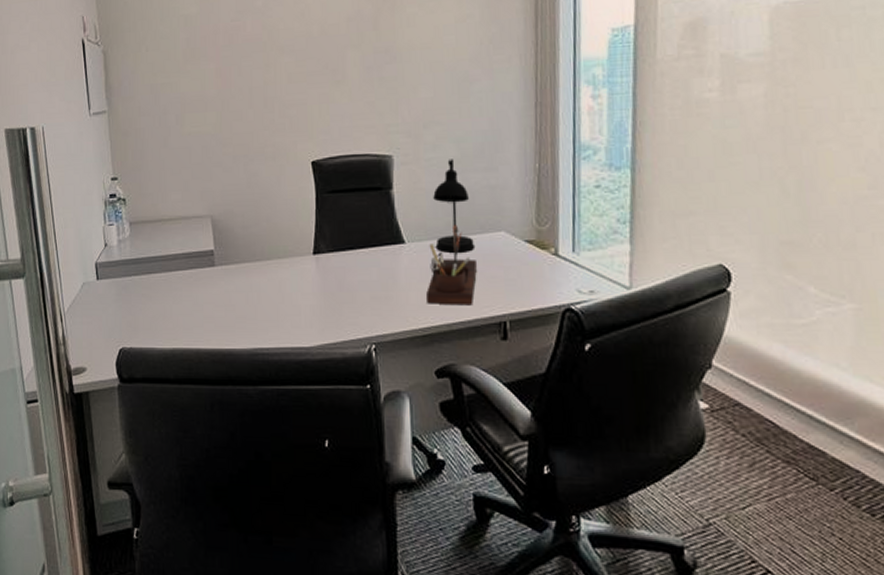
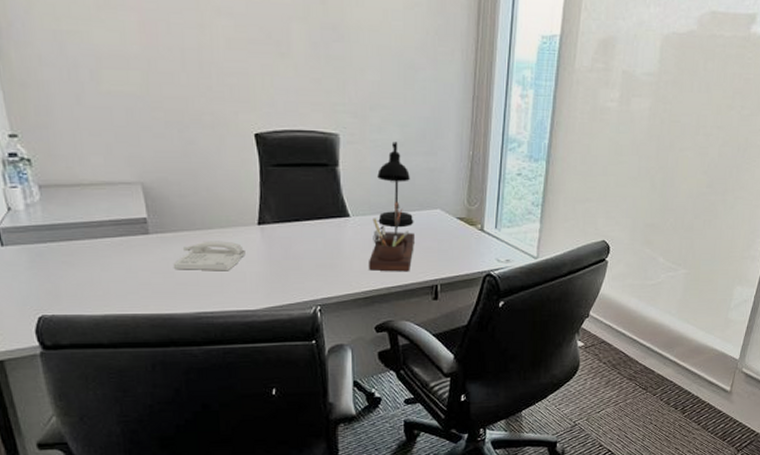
telephone: none [235,272,301,304] -> present [174,241,245,271]

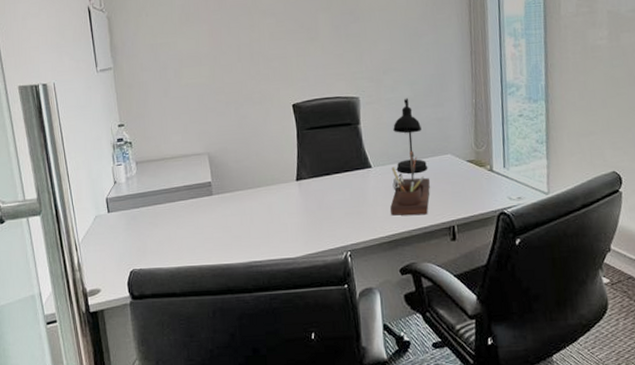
telephone: present [174,241,245,271] -> none [231,197,287,225]

